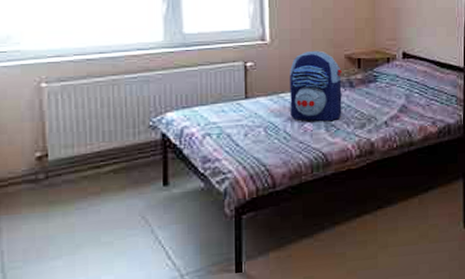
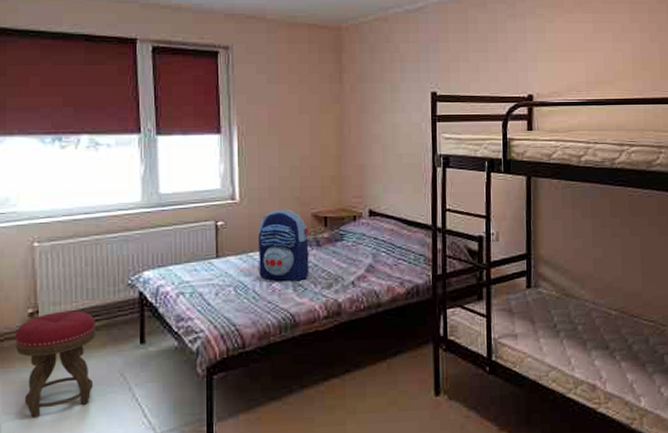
stool: none [22,153,115,264] -> present [16,310,97,417]

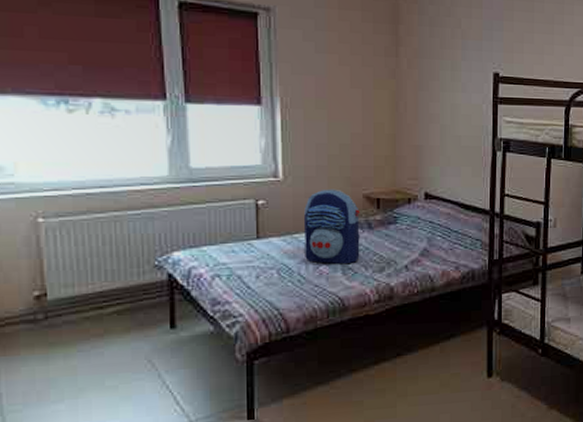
stool: present [16,310,97,417] -> none [19,293,118,408]

